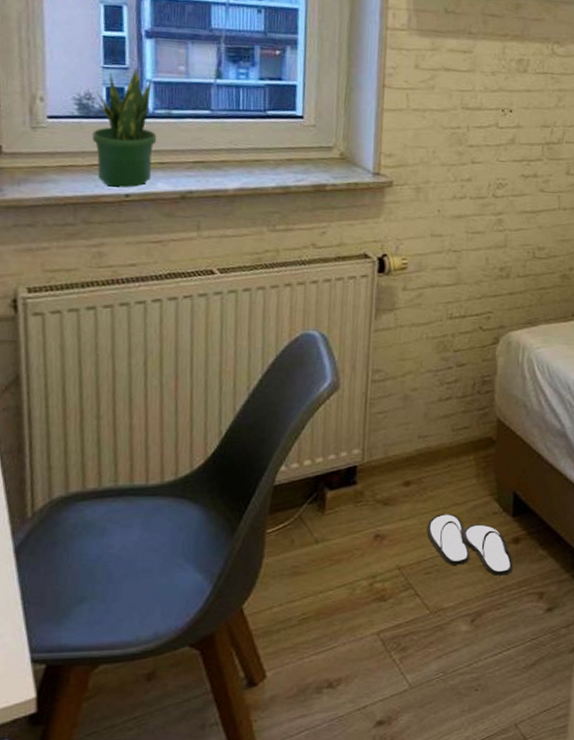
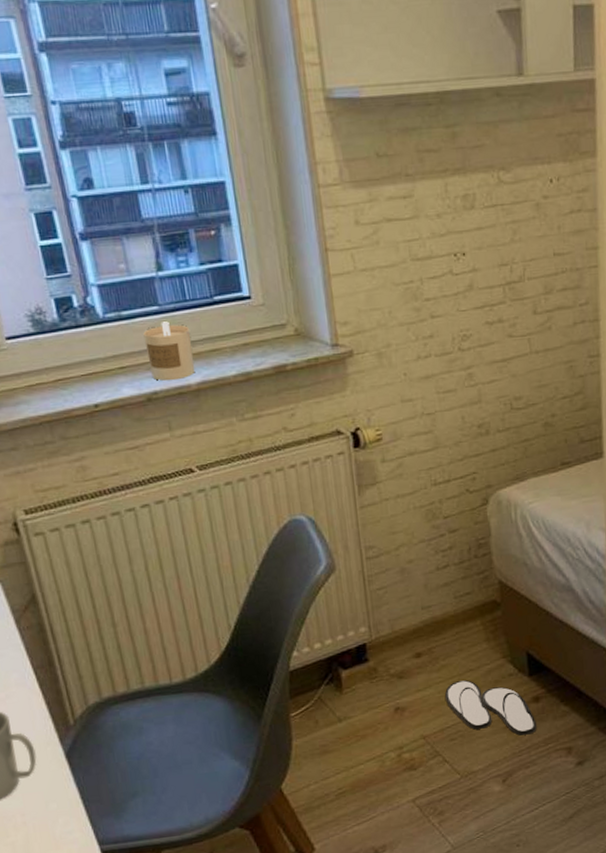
planter: present [92,68,157,188] -> none [46,273,116,399]
candle: none [189,126,238,184] -> present [143,321,196,382]

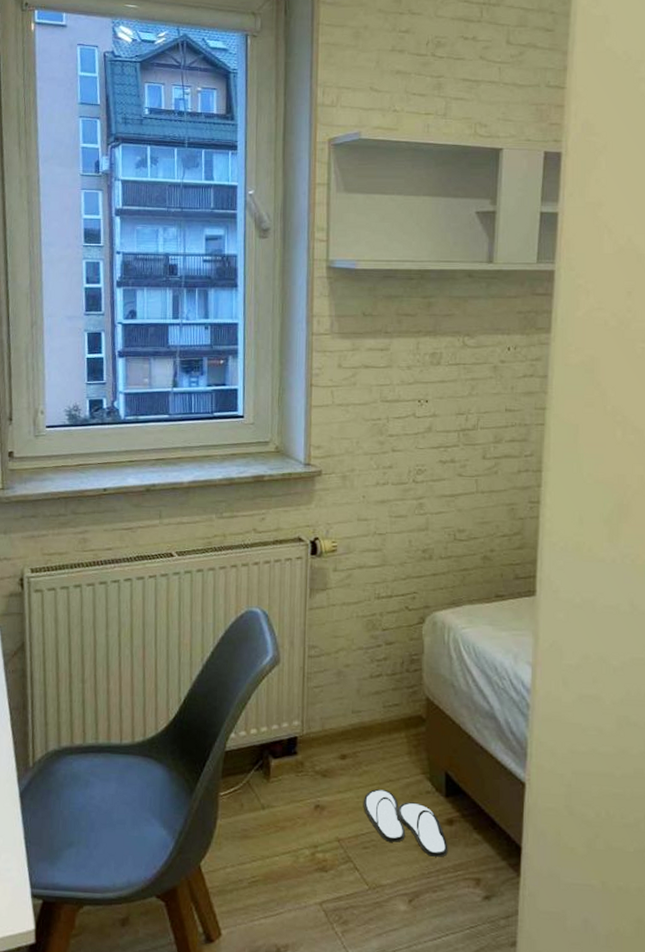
candle: present [143,321,196,382] -> none [152,428,191,477]

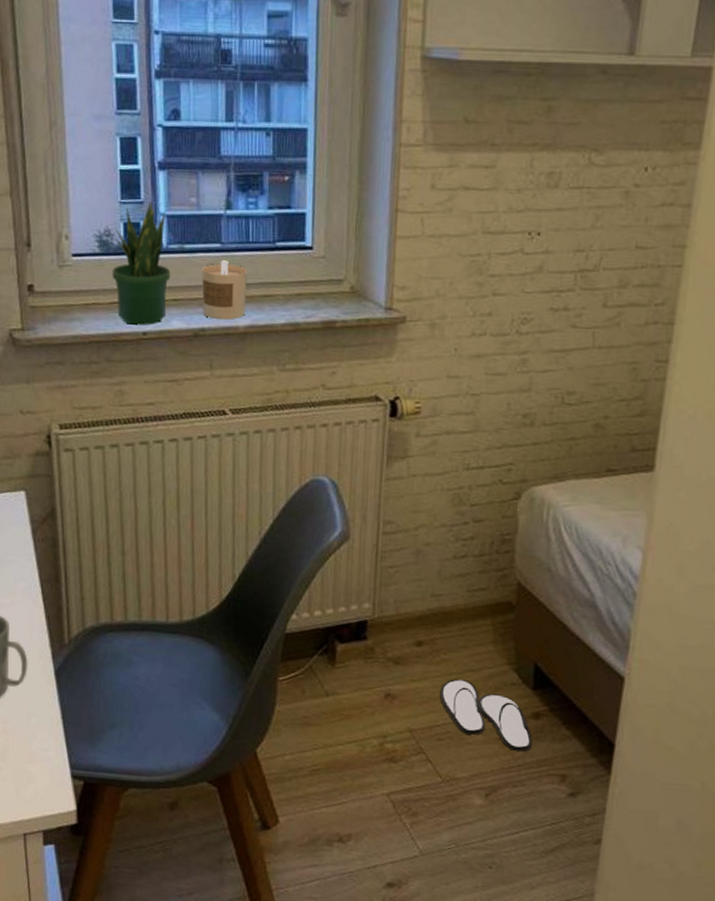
planter: none [79,382,128,483] -> present [112,201,171,326]
candle: none [152,428,191,477] -> present [201,260,248,321]

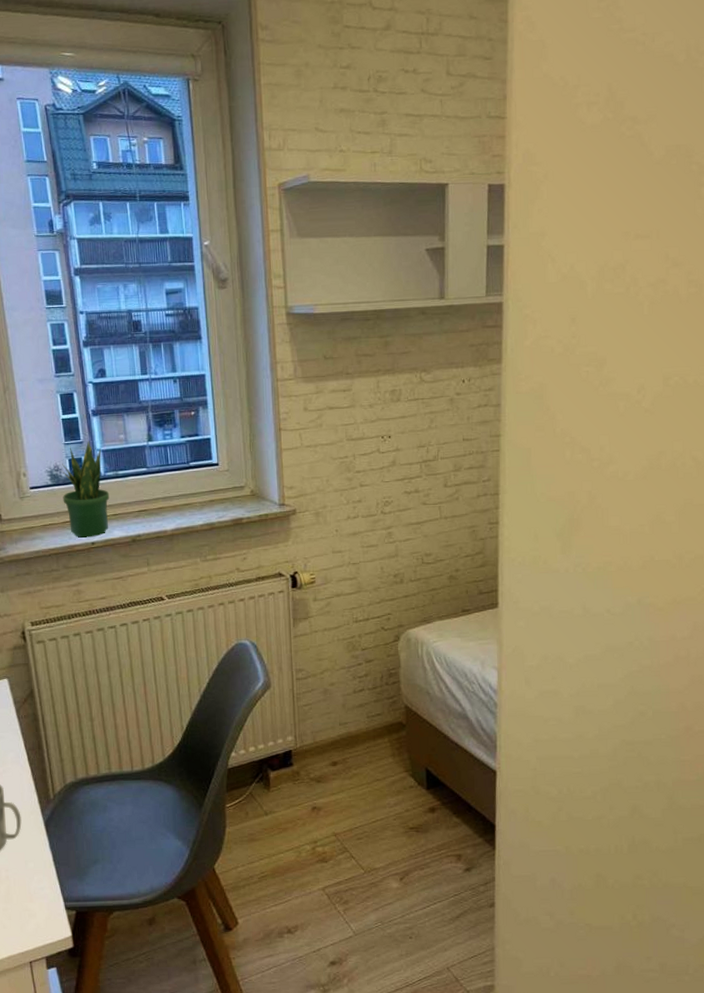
candle: present [201,260,248,321] -> none [133,480,171,527]
slippers: present [440,679,533,752] -> none [355,788,432,840]

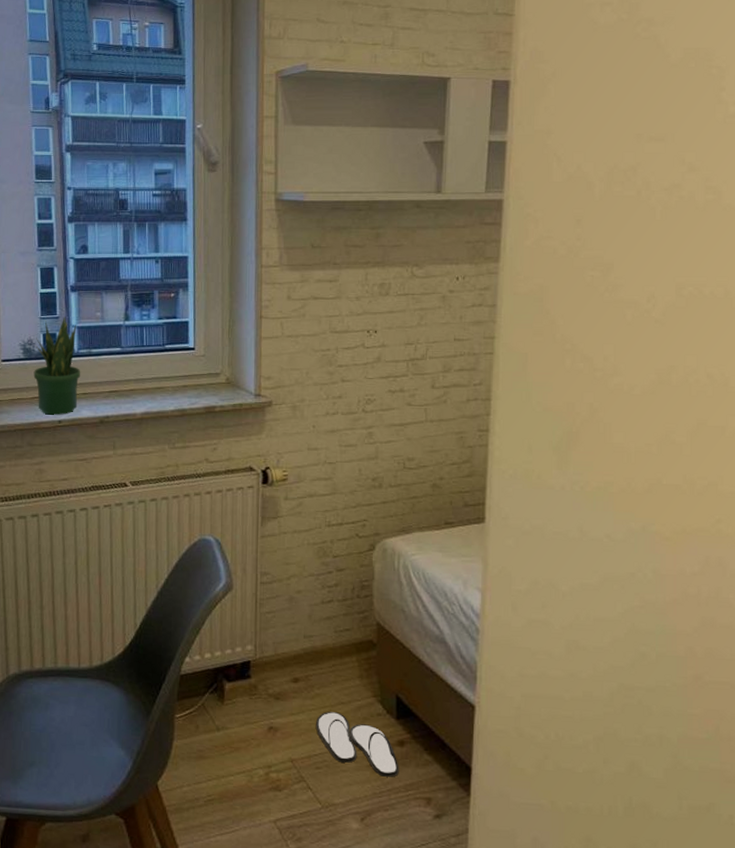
slippers: none [355,788,432,840] -> present [316,712,399,777]

